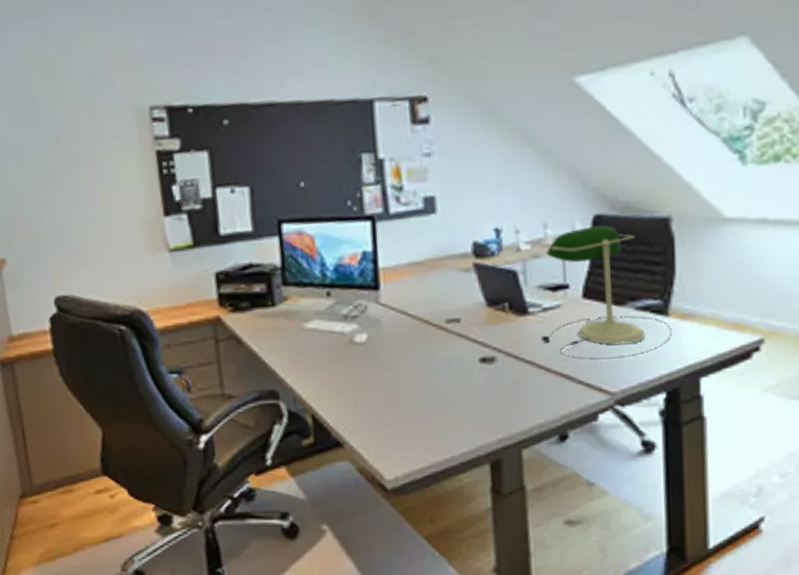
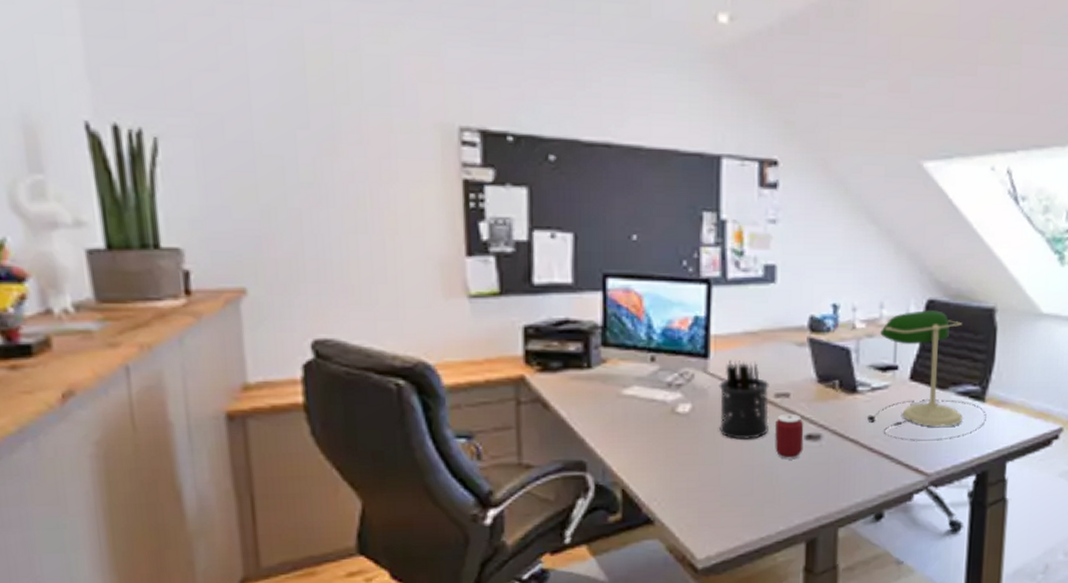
pen holder: none [391,289,443,365] -> present [718,359,769,439]
can: none [449,338,479,383] -> present [775,413,804,460]

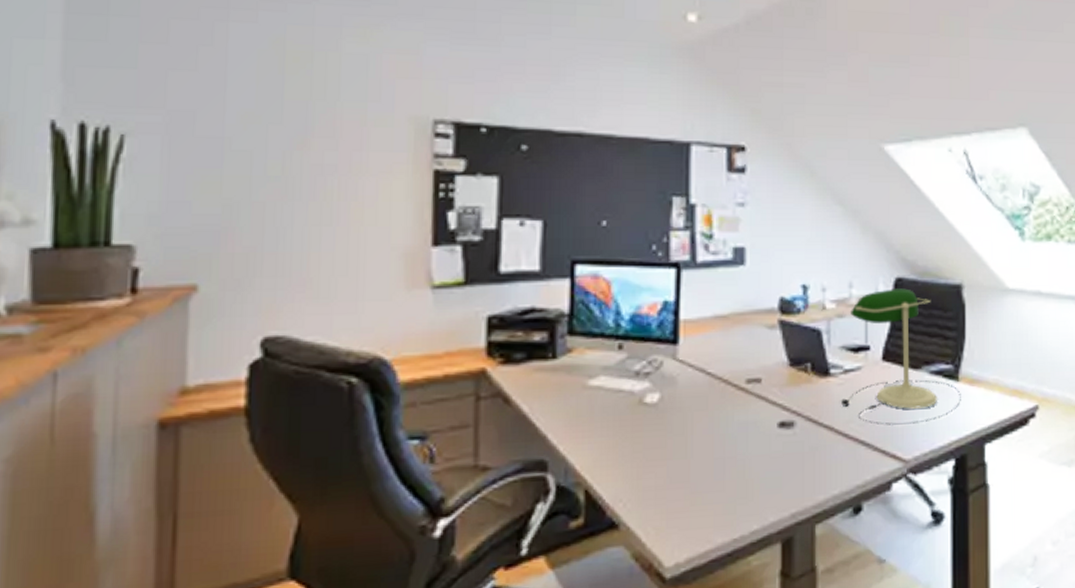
pen holder: present [718,359,769,439] -> none [688,344,740,430]
can: present [775,413,804,460] -> none [747,399,777,450]

